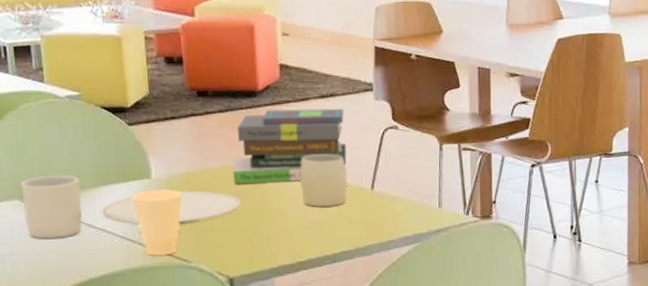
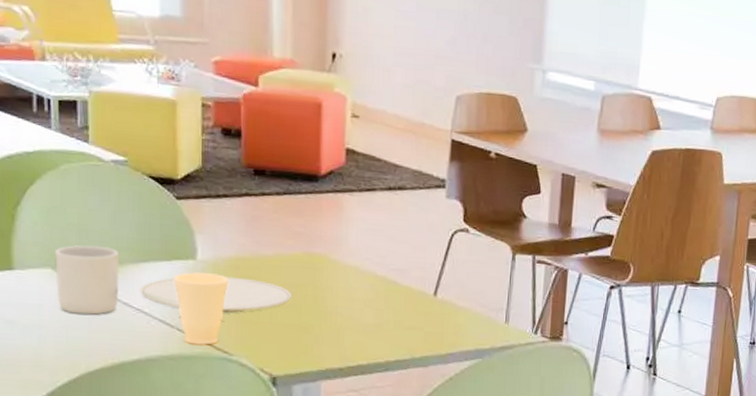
books: present [232,108,347,184] -> none [285,197,412,279]
mug: present [300,153,348,207] -> none [358,250,409,310]

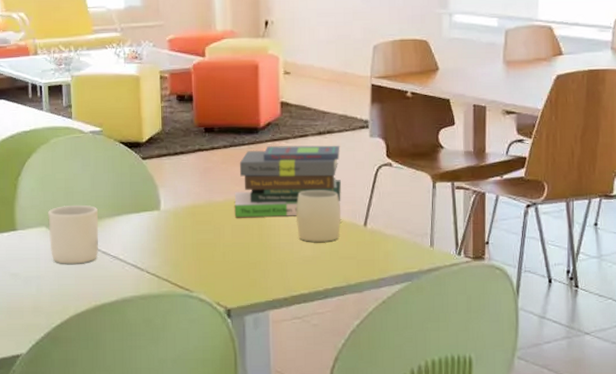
plate: present [140,277,292,313] -> none [115,223,240,254]
cup: present [174,272,229,345] -> none [142,221,187,284]
books: none [285,197,412,279] -> present [234,145,341,218]
mug: none [358,250,409,310] -> present [296,189,341,242]

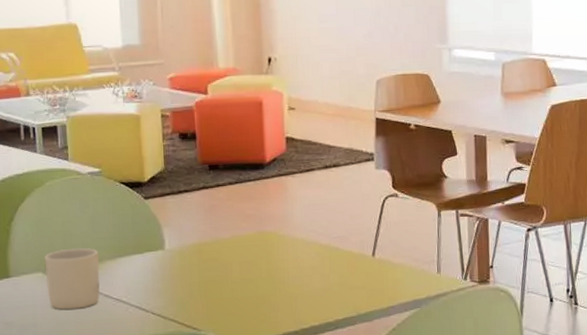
books: present [234,145,341,218] -> none [241,178,349,253]
mug: present [296,189,341,242] -> none [304,222,350,274]

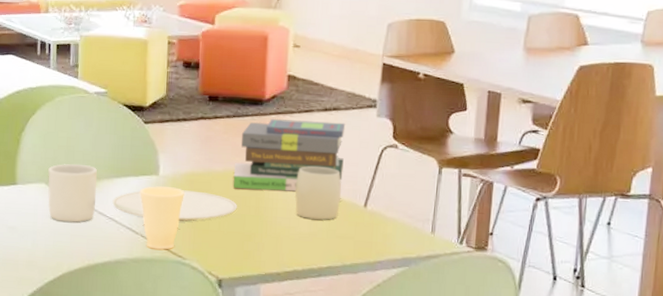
plate: none [118,261,248,294] -> present [112,190,237,222]
cup: none [146,260,194,325] -> present [140,186,185,250]
books: none [241,178,349,253] -> present [233,119,346,192]
mug: none [304,222,350,274] -> present [295,166,342,220]

